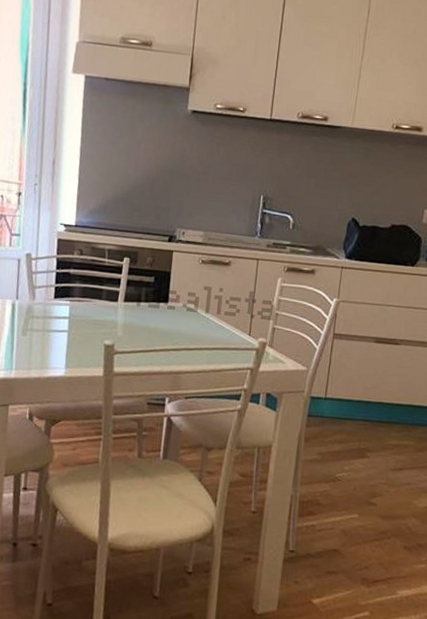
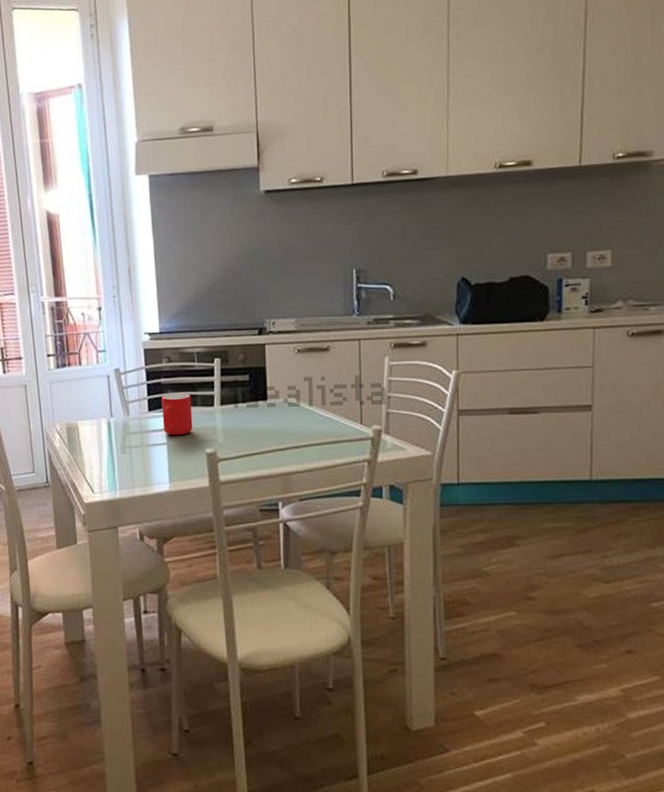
cup: none [66,285,97,325] -> present [162,393,193,436]

